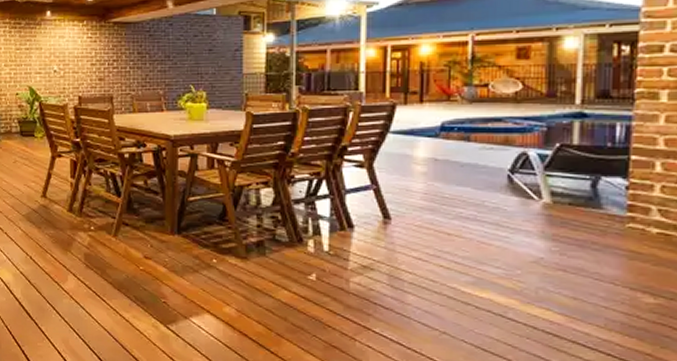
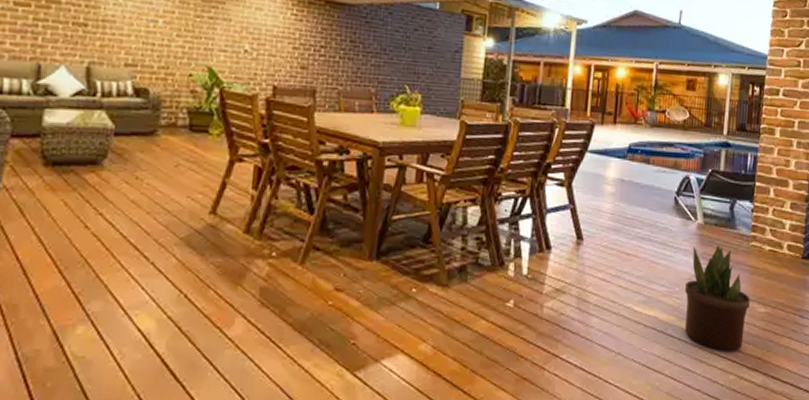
planter: none [530,226,630,343] -> present [685,245,750,351]

